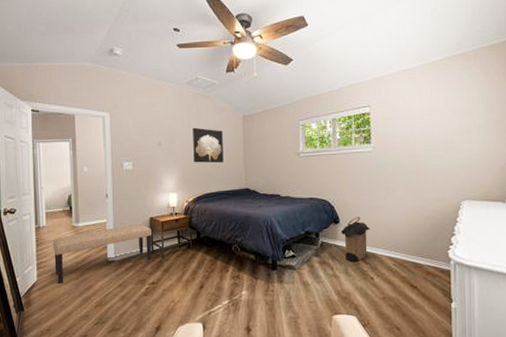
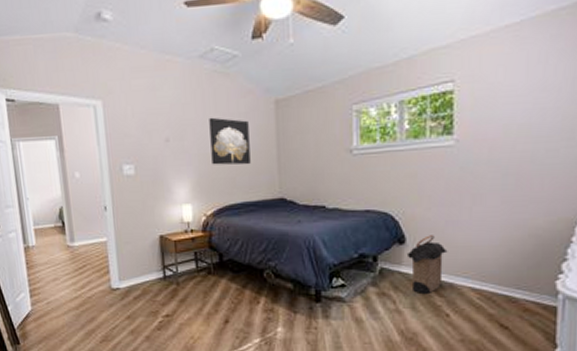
bench: present [52,224,153,284] -> none [45,244,165,315]

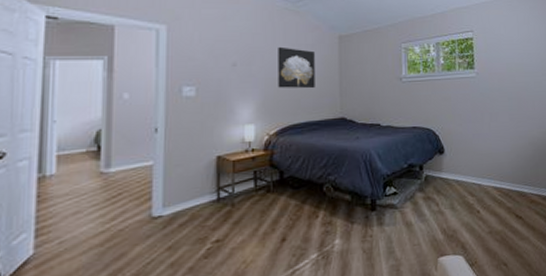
laundry hamper: present [406,235,448,295] -> none [445,146,476,196]

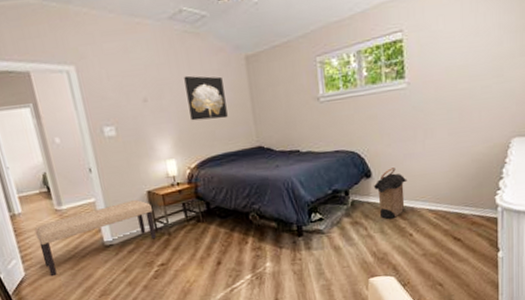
bench: none [65,165,220,256] -> present [34,200,157,277]
laundry hamper: none [445,146,476,196] -> present [373,167,408,220]

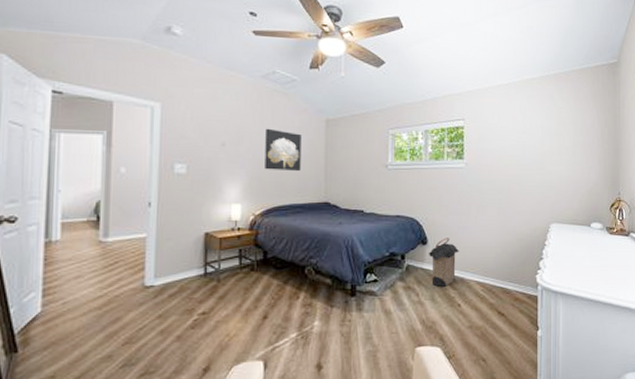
bench: present [34,200,157,277] -> none [68,241,207,316]

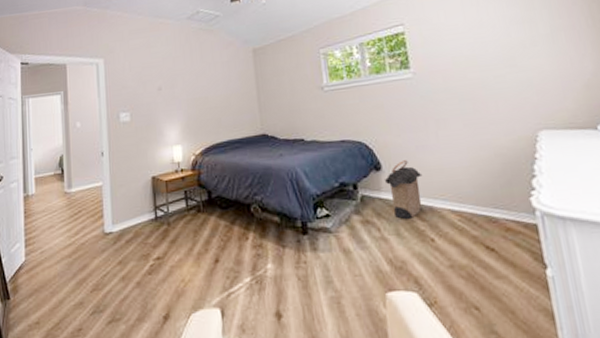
wall art: present [265,128,301,172] -> none [196,67,234,108]

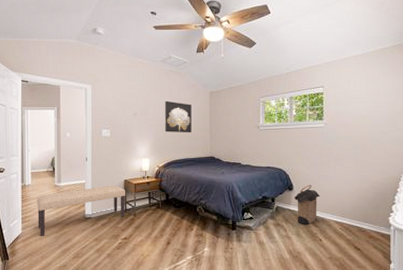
bench: none [42,185,156,264] -> present [36,186,126,237]
wall art: none [196,67,234,108] -> present [165,100,192,133]

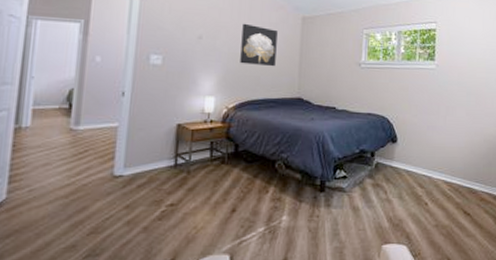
bench: present [36,186,126,237] -> none [35,131,179,204]
laundry hamper: present [294,185,321,226] -> none [397,137,428,186]

